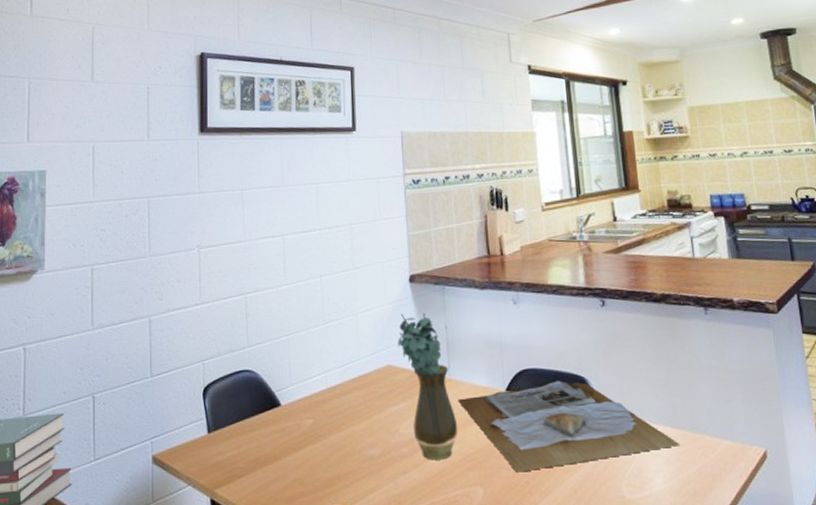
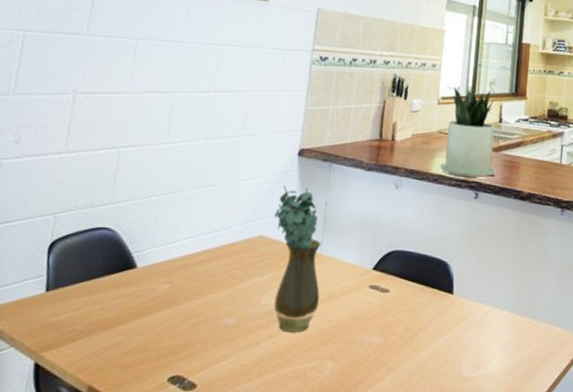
newspaper: present [458,380,681,473] -> none [324,263,520,348]
planter: none [556,187,621,285] -> present [440,87,496,178]

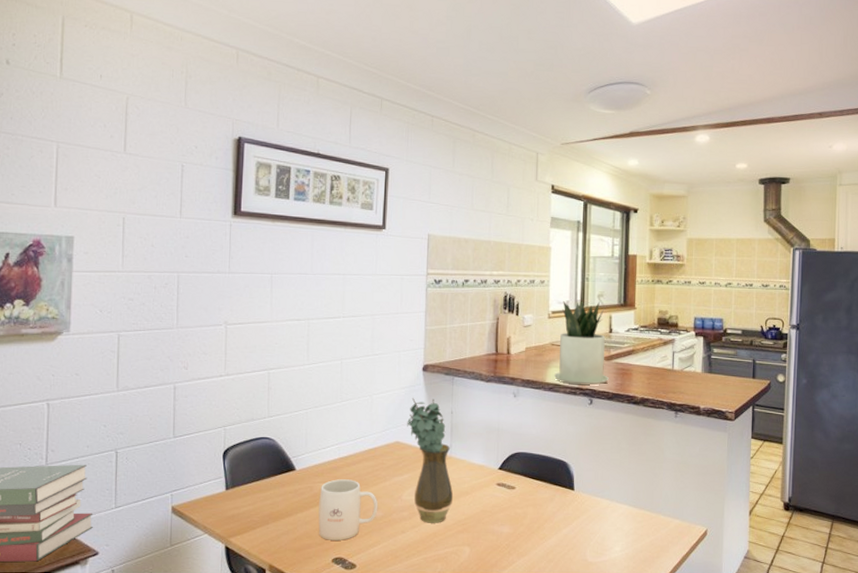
mug: none [155,279,232,354] -> present [318,479,379,541]

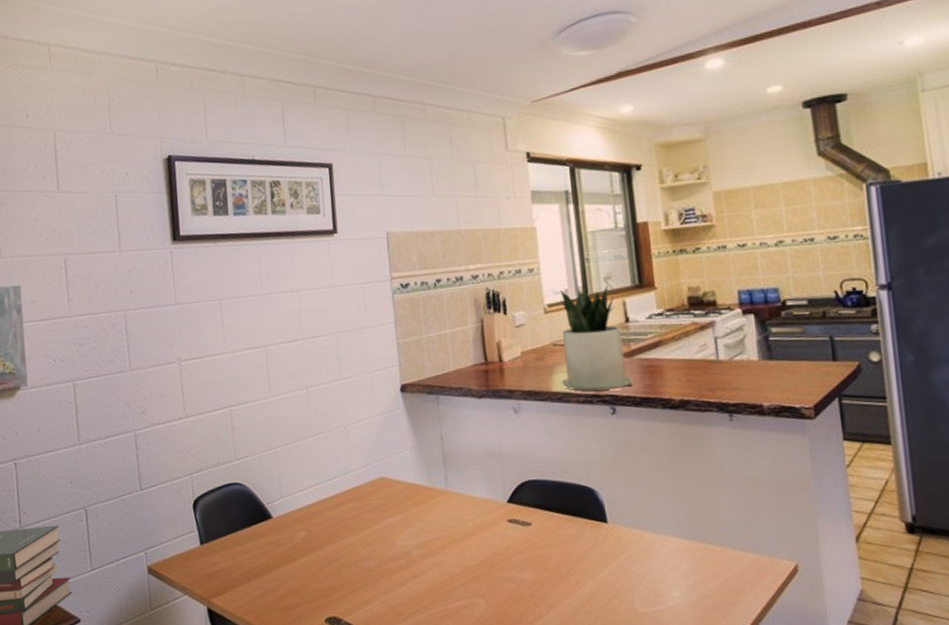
mug: present [318,479,379,541] -> none [301,525,370,597]
vase: present [407,398,454,523] -> none [390,423,457,572]

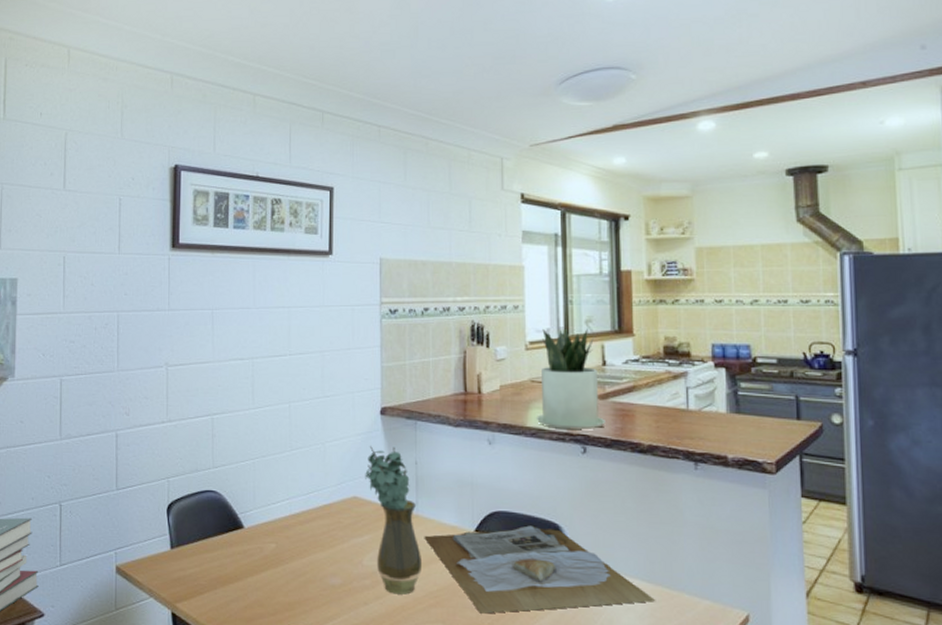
vase: none [390,423,457,572] -> present [365,446,423,595]
newspaper: none [456,492,700,585] -> present [424,525,656,614]

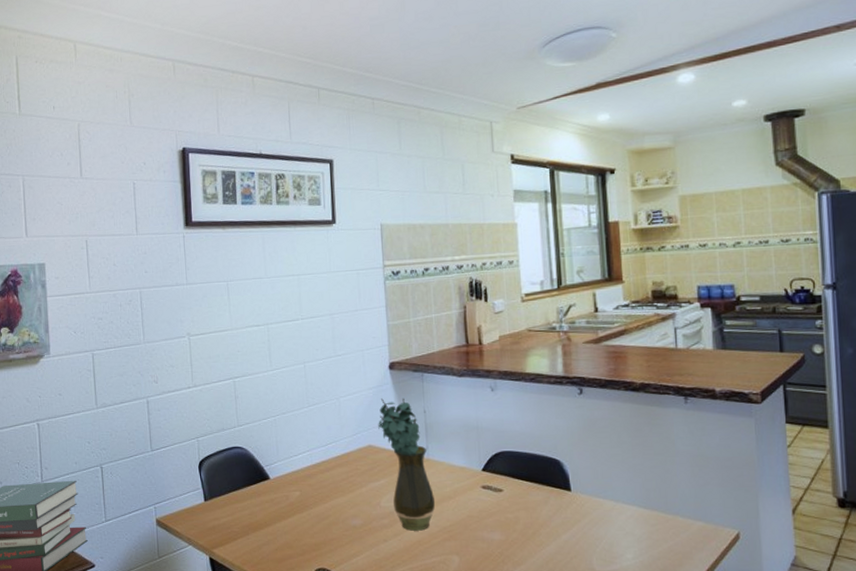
newspaper: present [424,525,656,614] -> none [435,463,653,544]
planter: present [537,328,606,430] -> none [535,278,600,374]

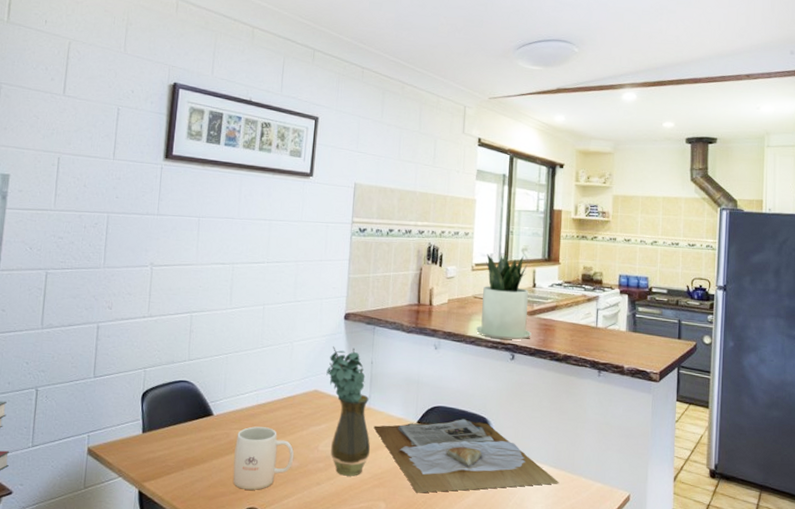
mug: none [295,487,357,550] -> present [233,426,295,490]
newspaper: none [435,463,653,544] -> present [373,419,560,493]
planter: none [535,278,600,374] -> present [476,254,532,341]

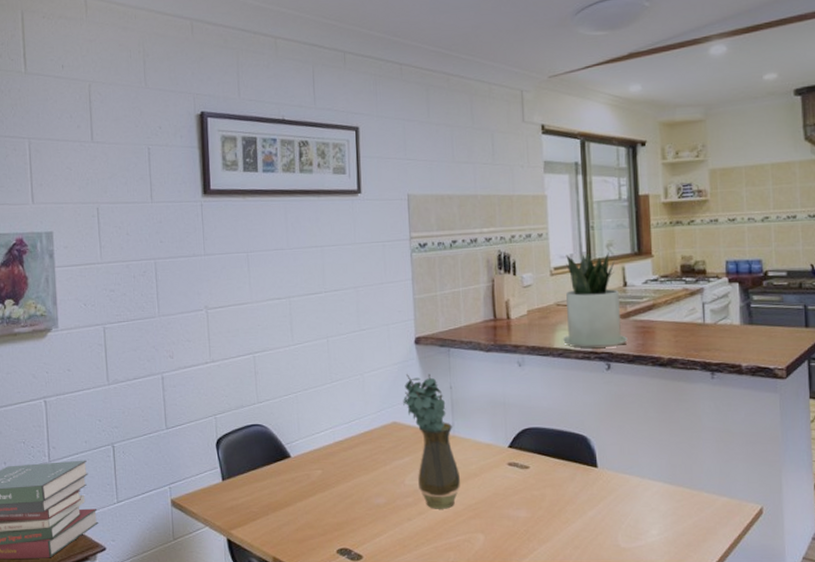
mug: present [233,426,295,490] -> none [317,465,381,530]
newspaper: present [373,419,560,493] -> none [461,439,678,522]

